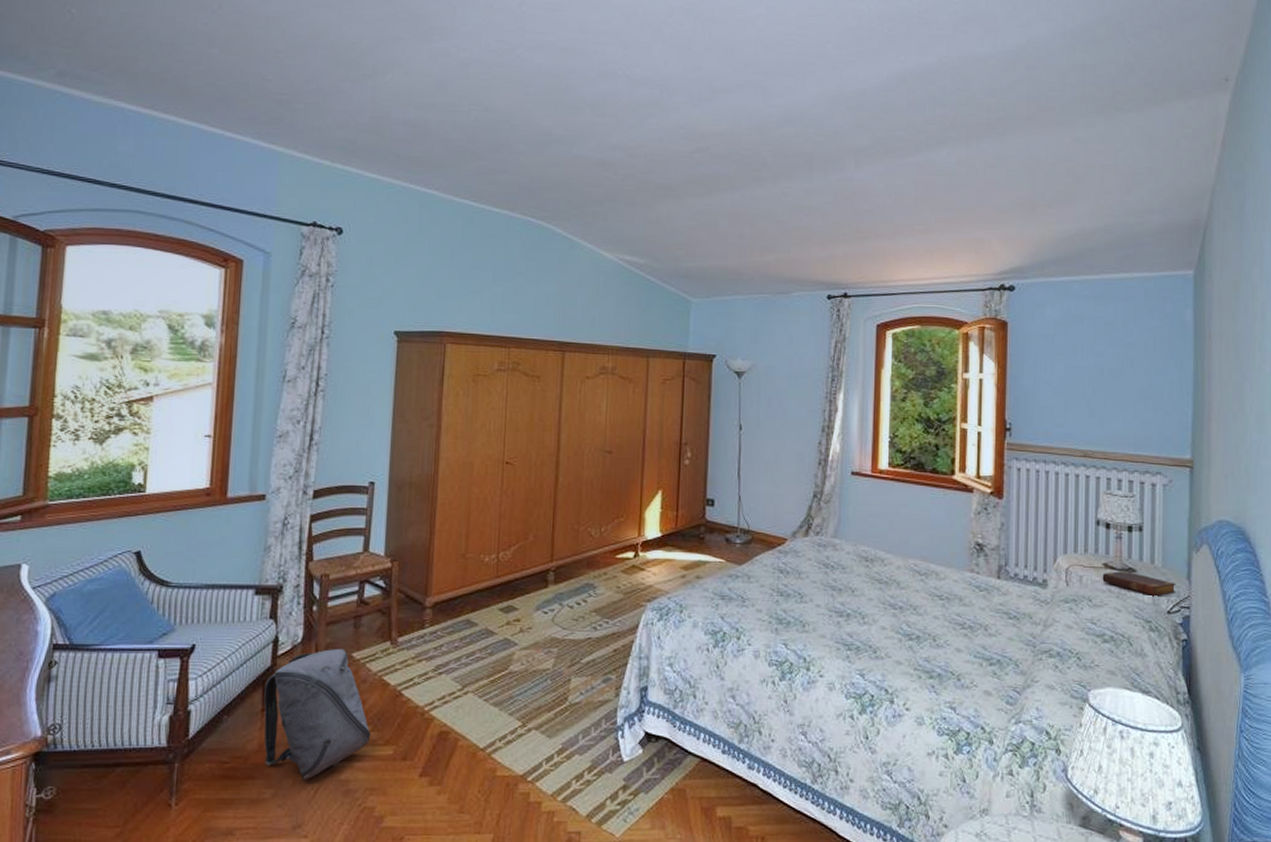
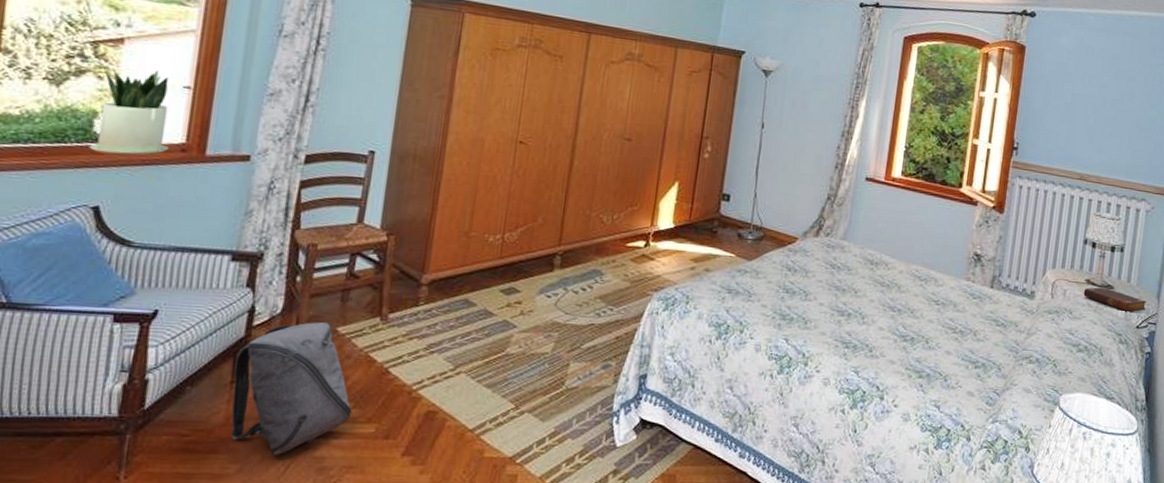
planter: none [130,422,196,503] -> present [89,70,170,157]

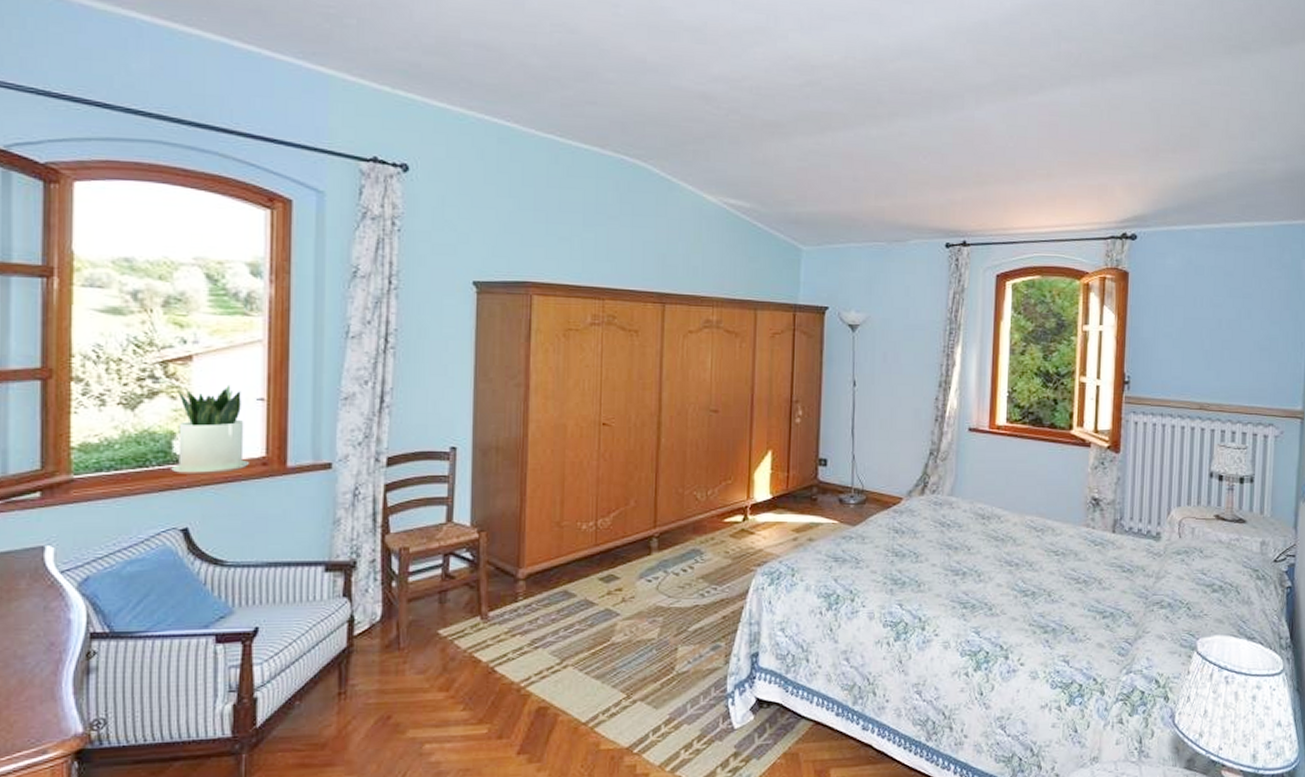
backpack: present [230,321,352,456] -> none [341,625,462,765]
book: present [1083,287,1147,312] -> none [1213,522,1283,546]

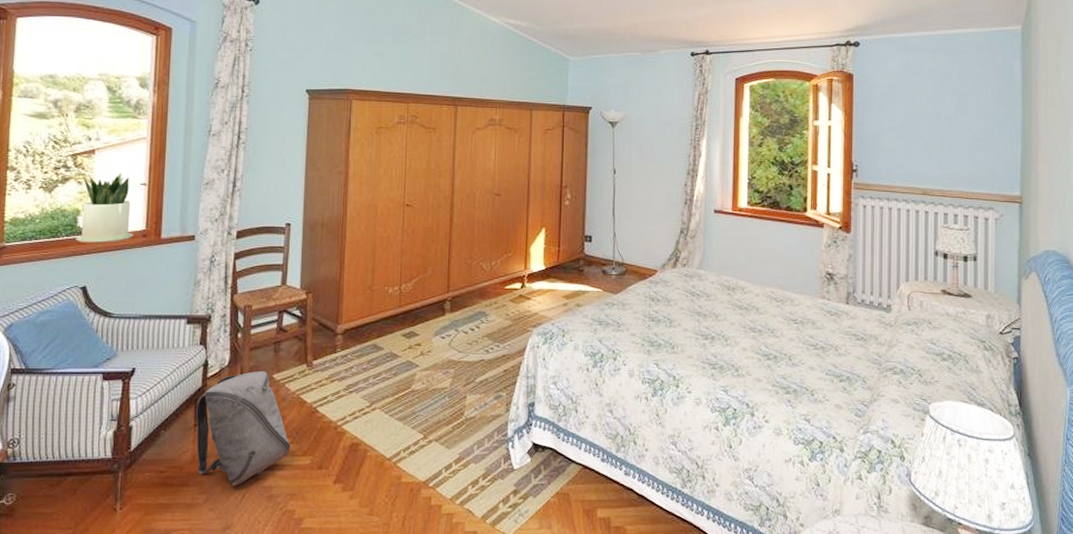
backpack: none [341,625,462,765] -> present [196,370,291,487]

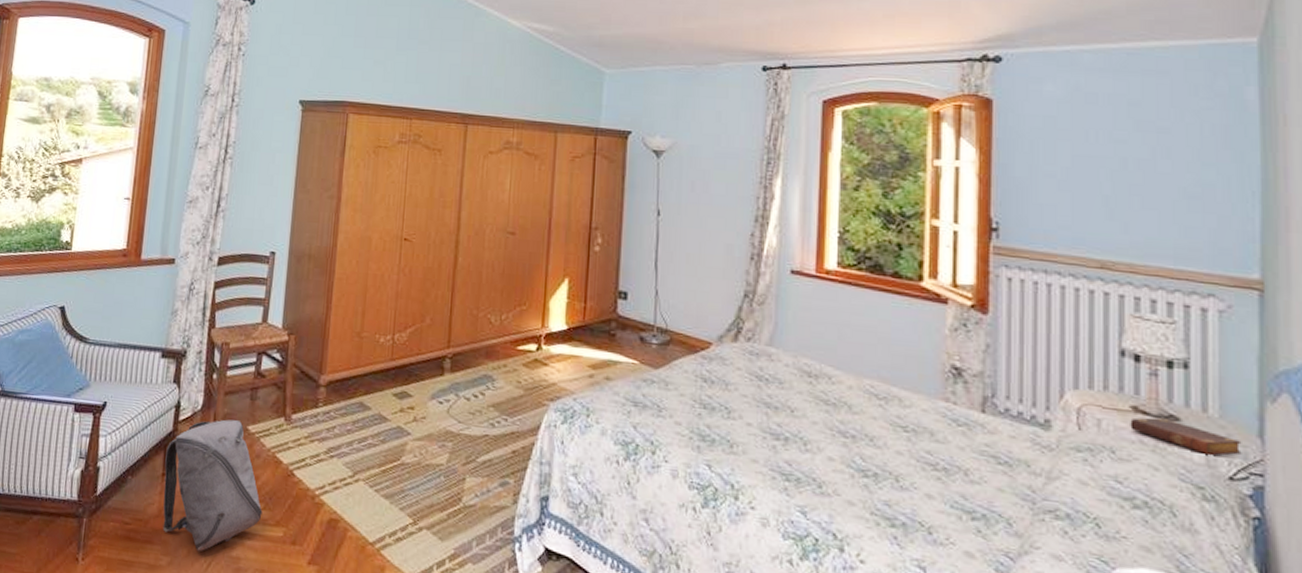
planter: present [76,172,134,244] -> none [58,185,115,262]
book: none [941,296,1008,319] -> present [1130,417,1242,456]

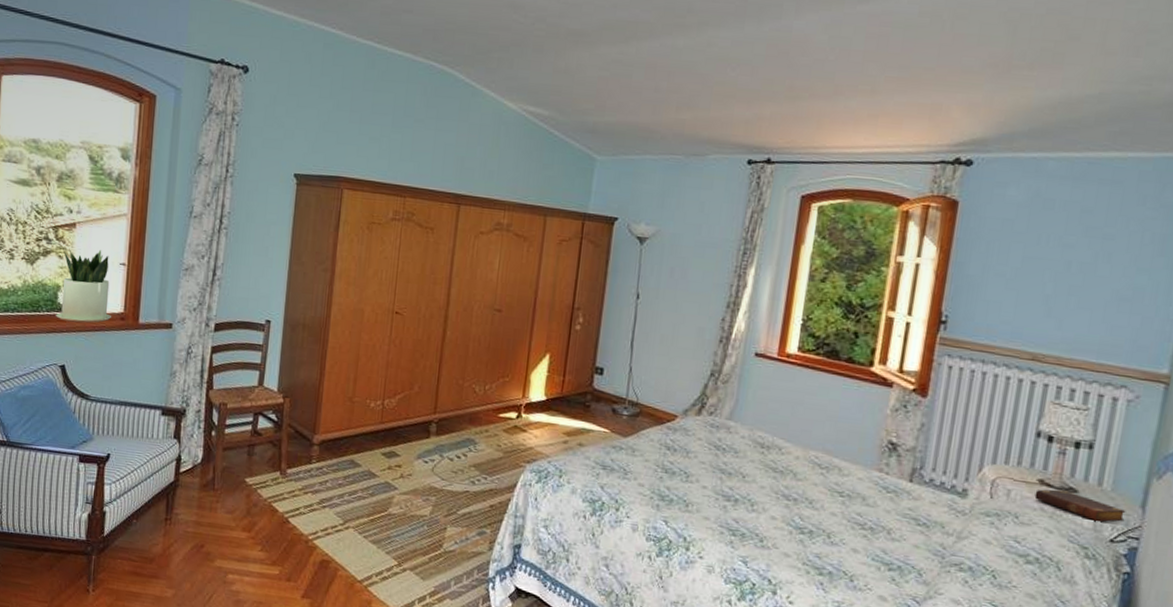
planter: none [58,185,115,262] -> present [56,250,112,324]
backpack: present [162,419,263,552] -> none [167,472,260,586]

